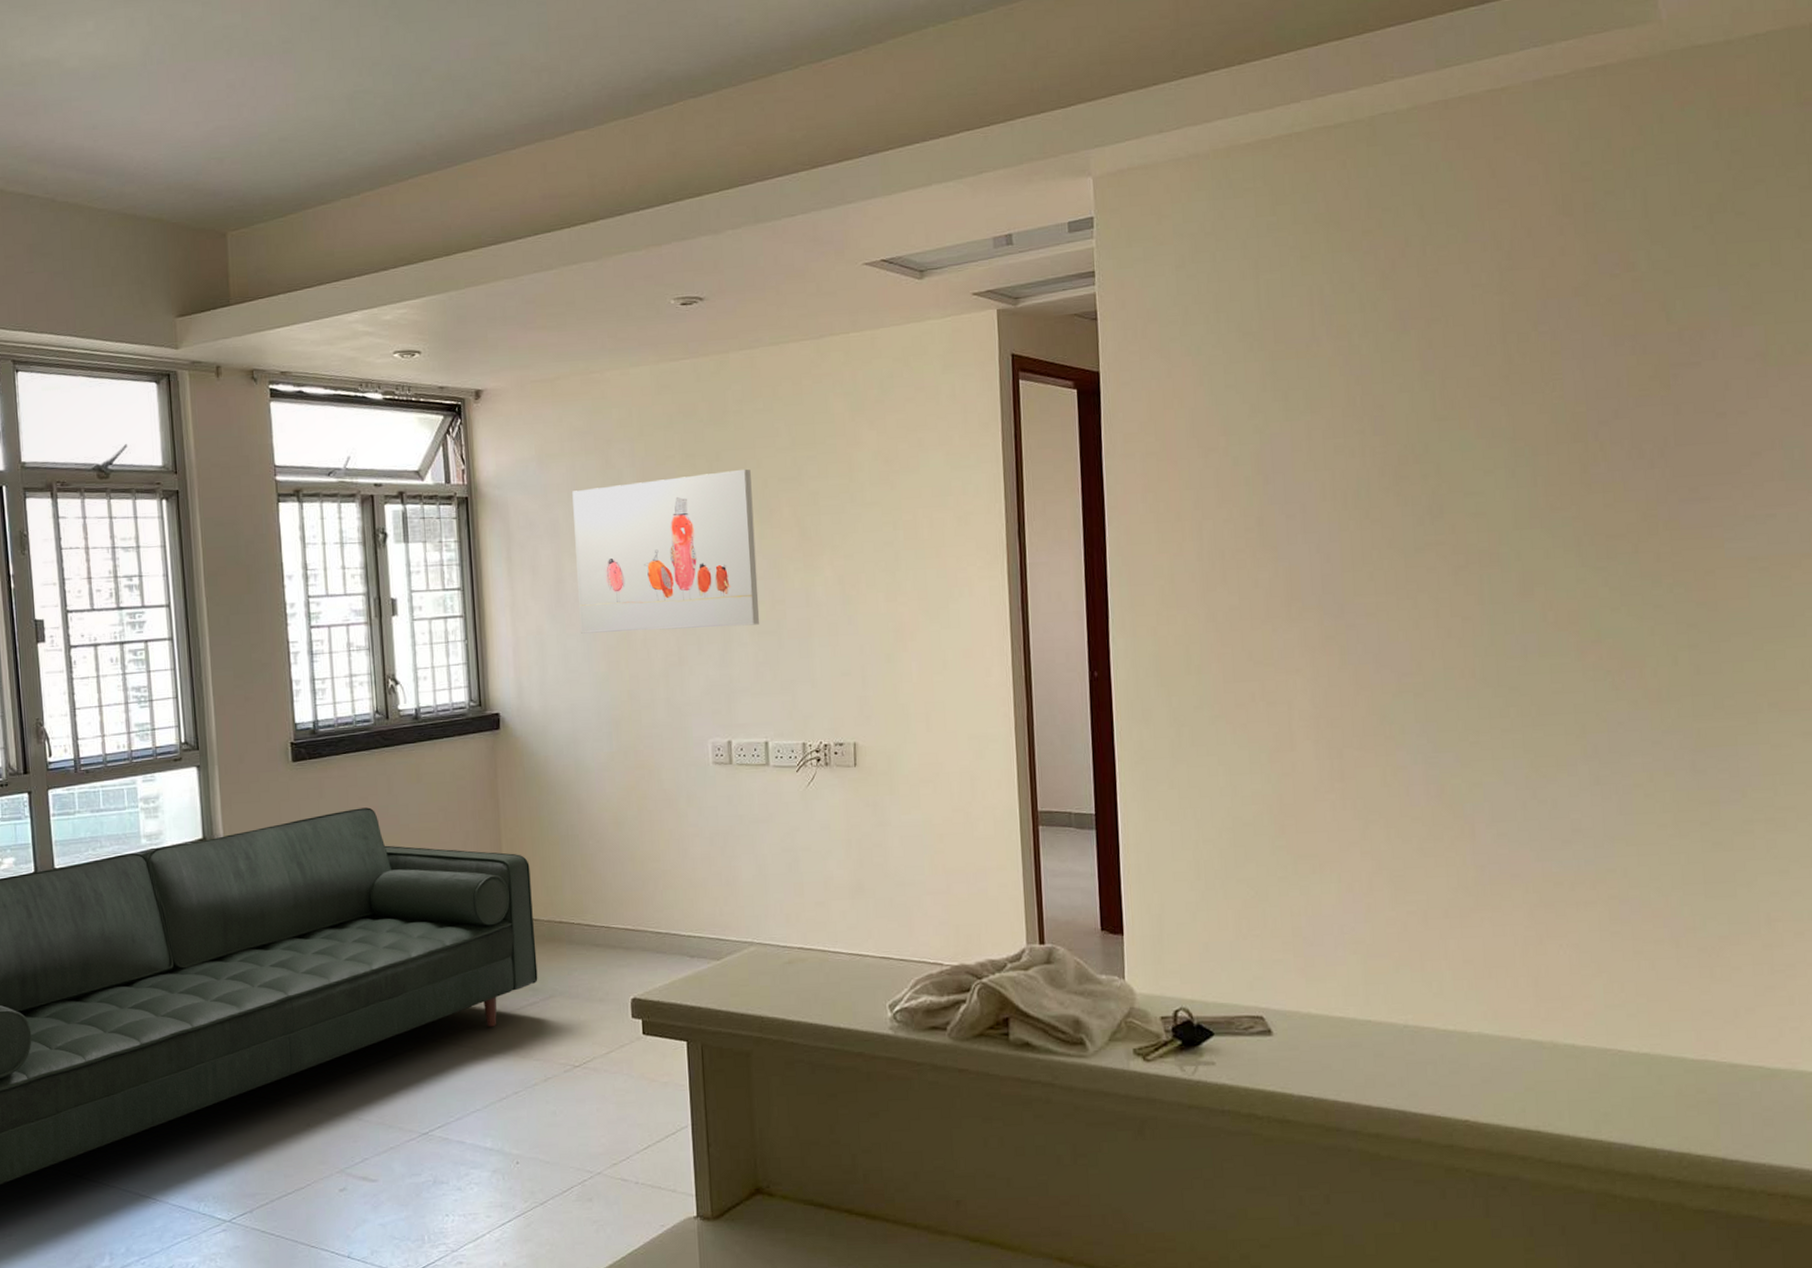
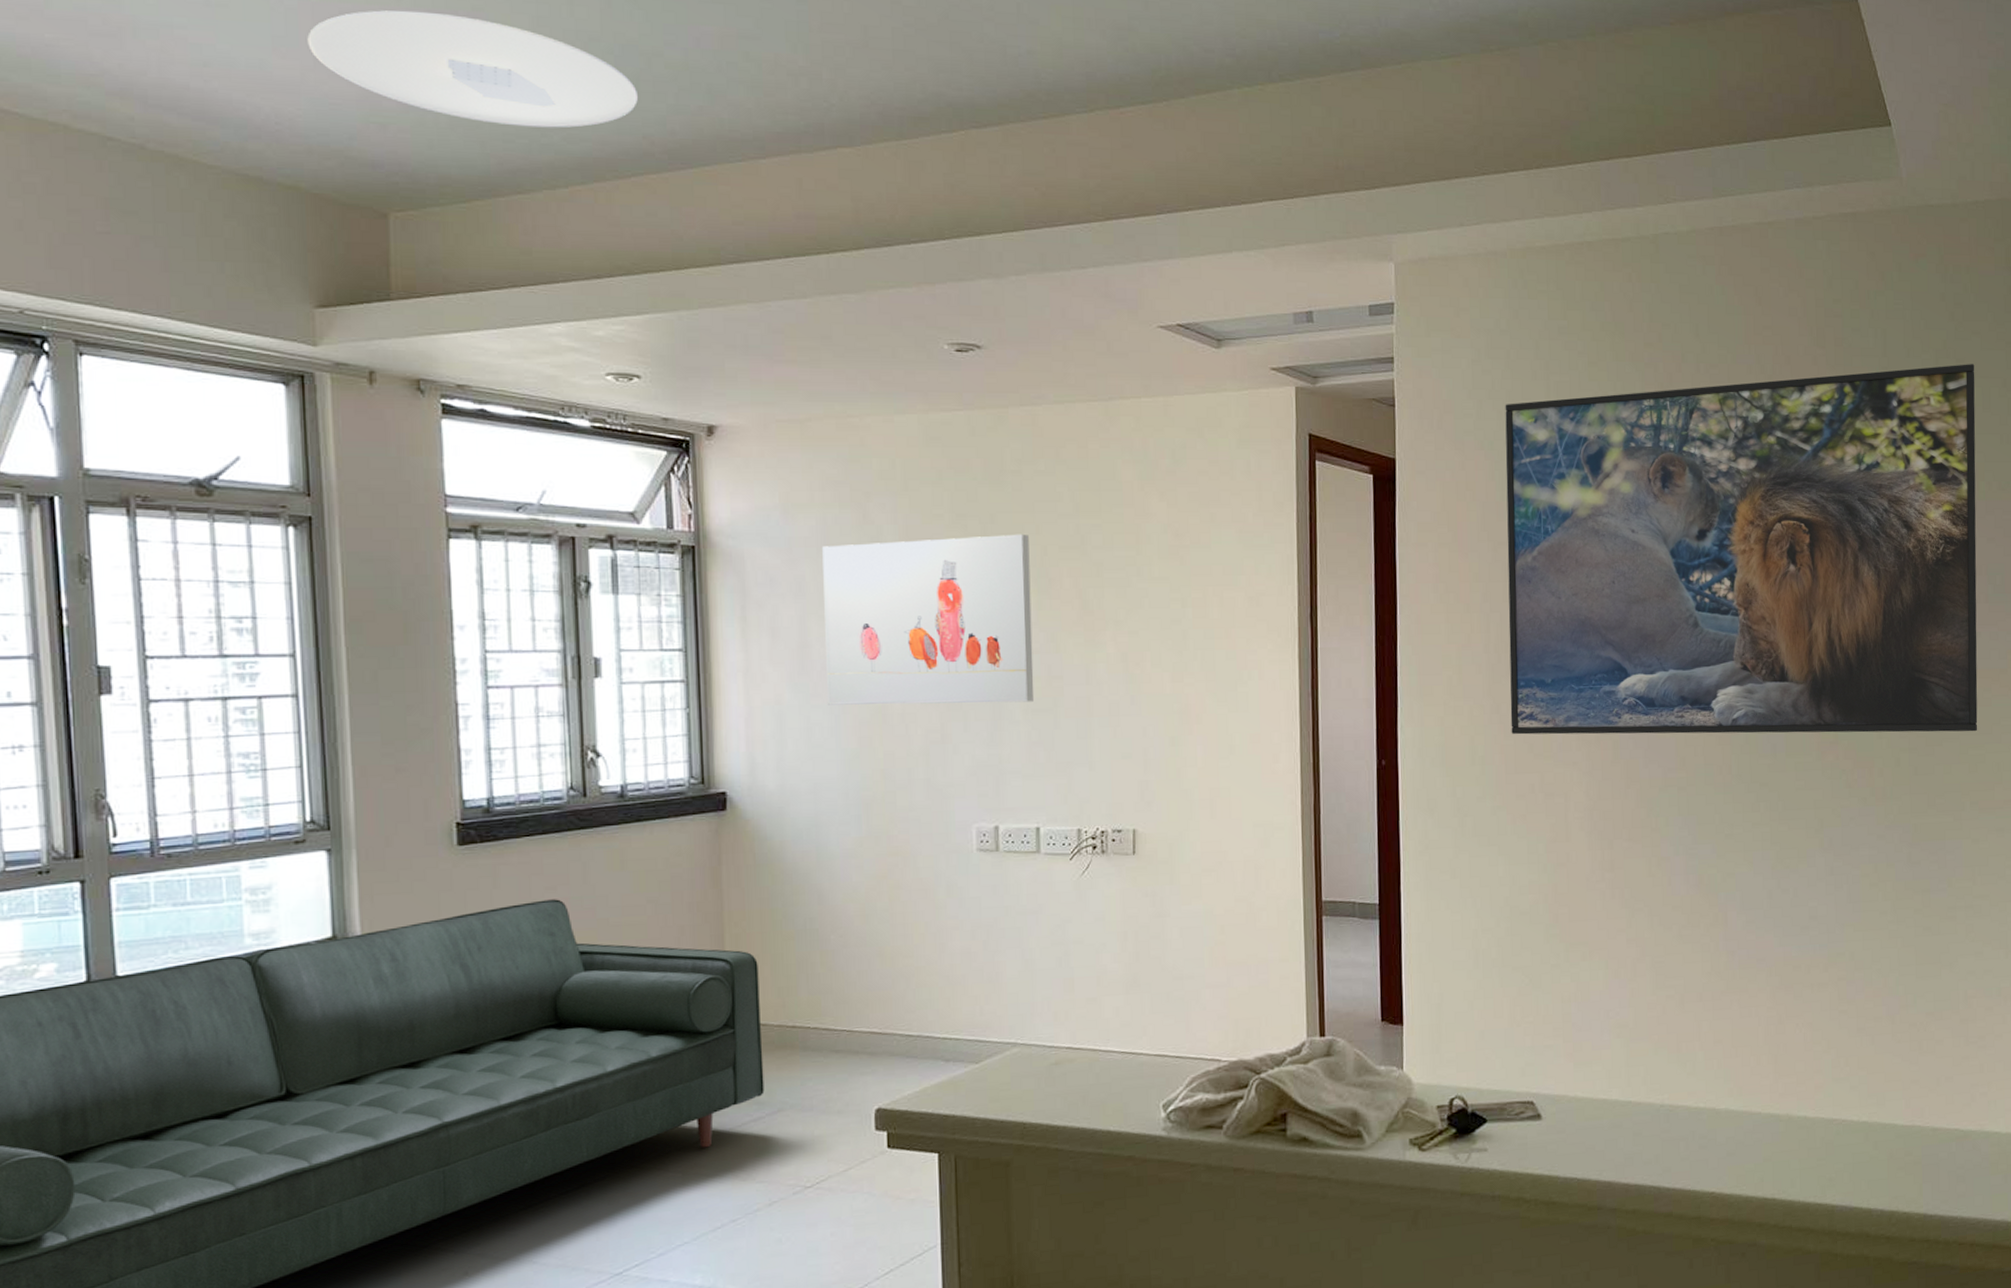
ceiling light: none [164,59,412,147] -> present [307,10,638,128]
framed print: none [1212,215,1776,643] -> present [1505,364,1978,735]

